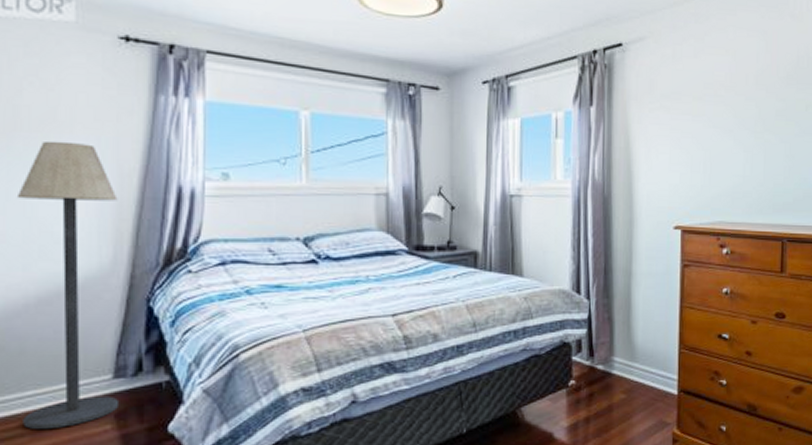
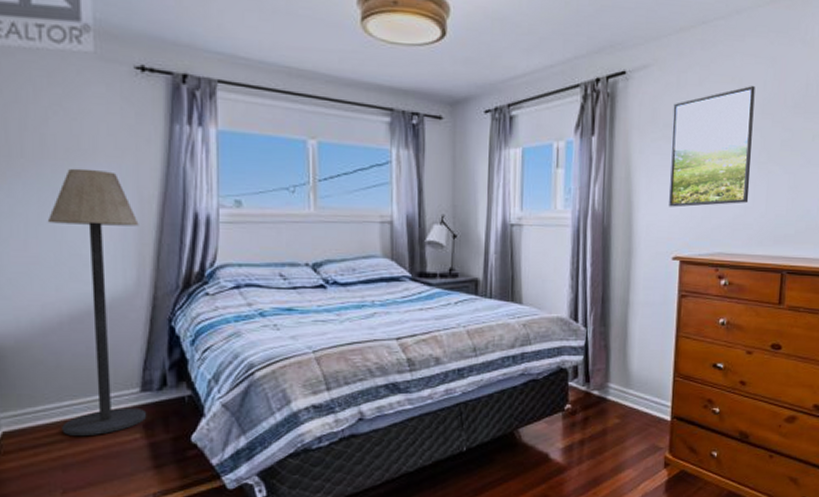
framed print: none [668,58,749,177] -> present [668,86,755,207]

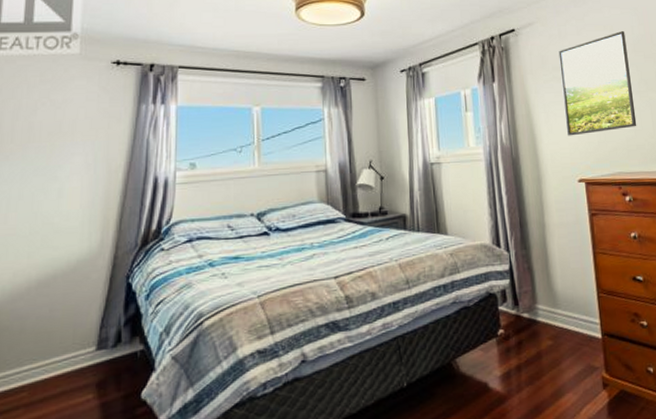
floor lamp: present [47,168,147,435] -> none [19,147,106,402]

